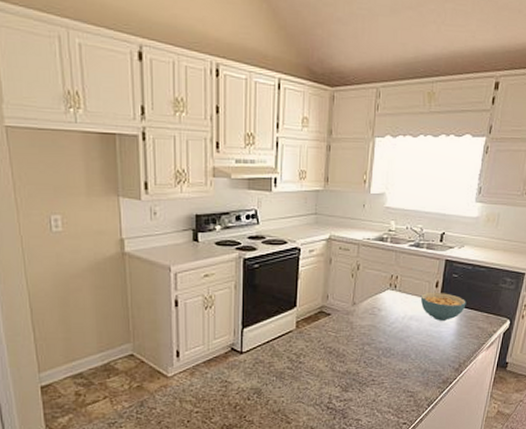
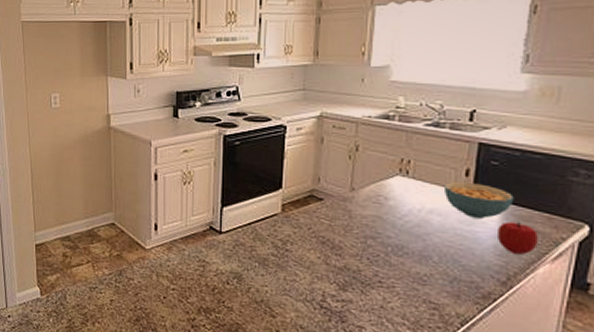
fruit: none [455,321,480,346] -> present [498,221,538,254]

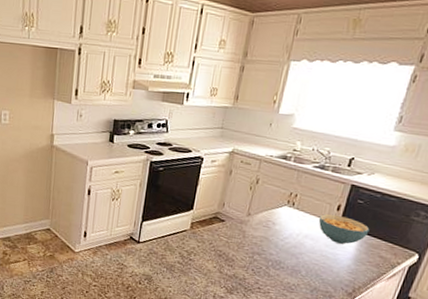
fruit: present [498,221,538,254] -> none [351,248,382,273]

